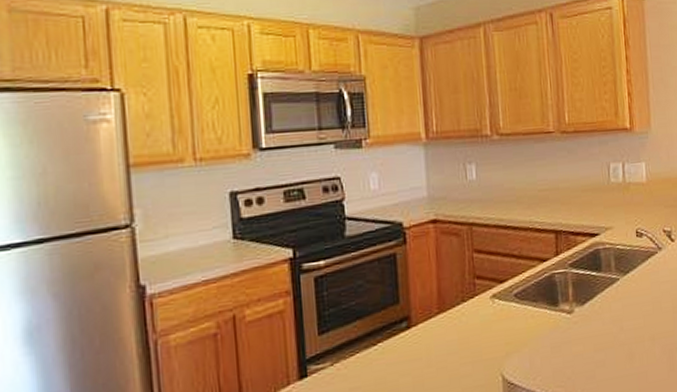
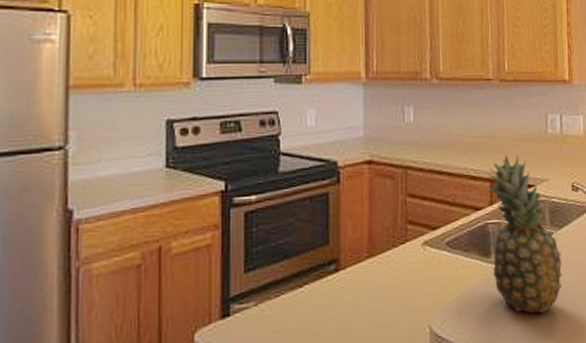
fruit: none [553,205,630,357] -> present [488,154,563,314]

